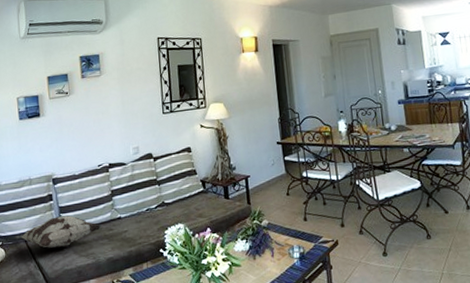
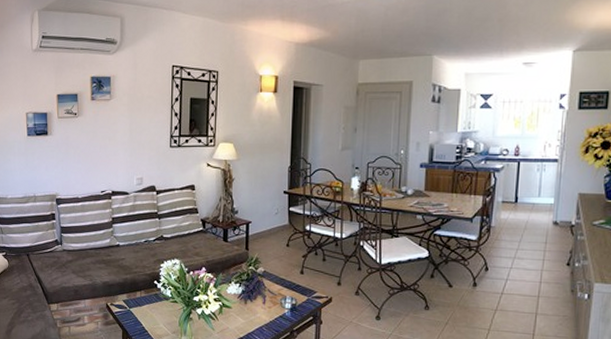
decorative pillow: present [13,215,101,249] -> none [16,236,99,266]

